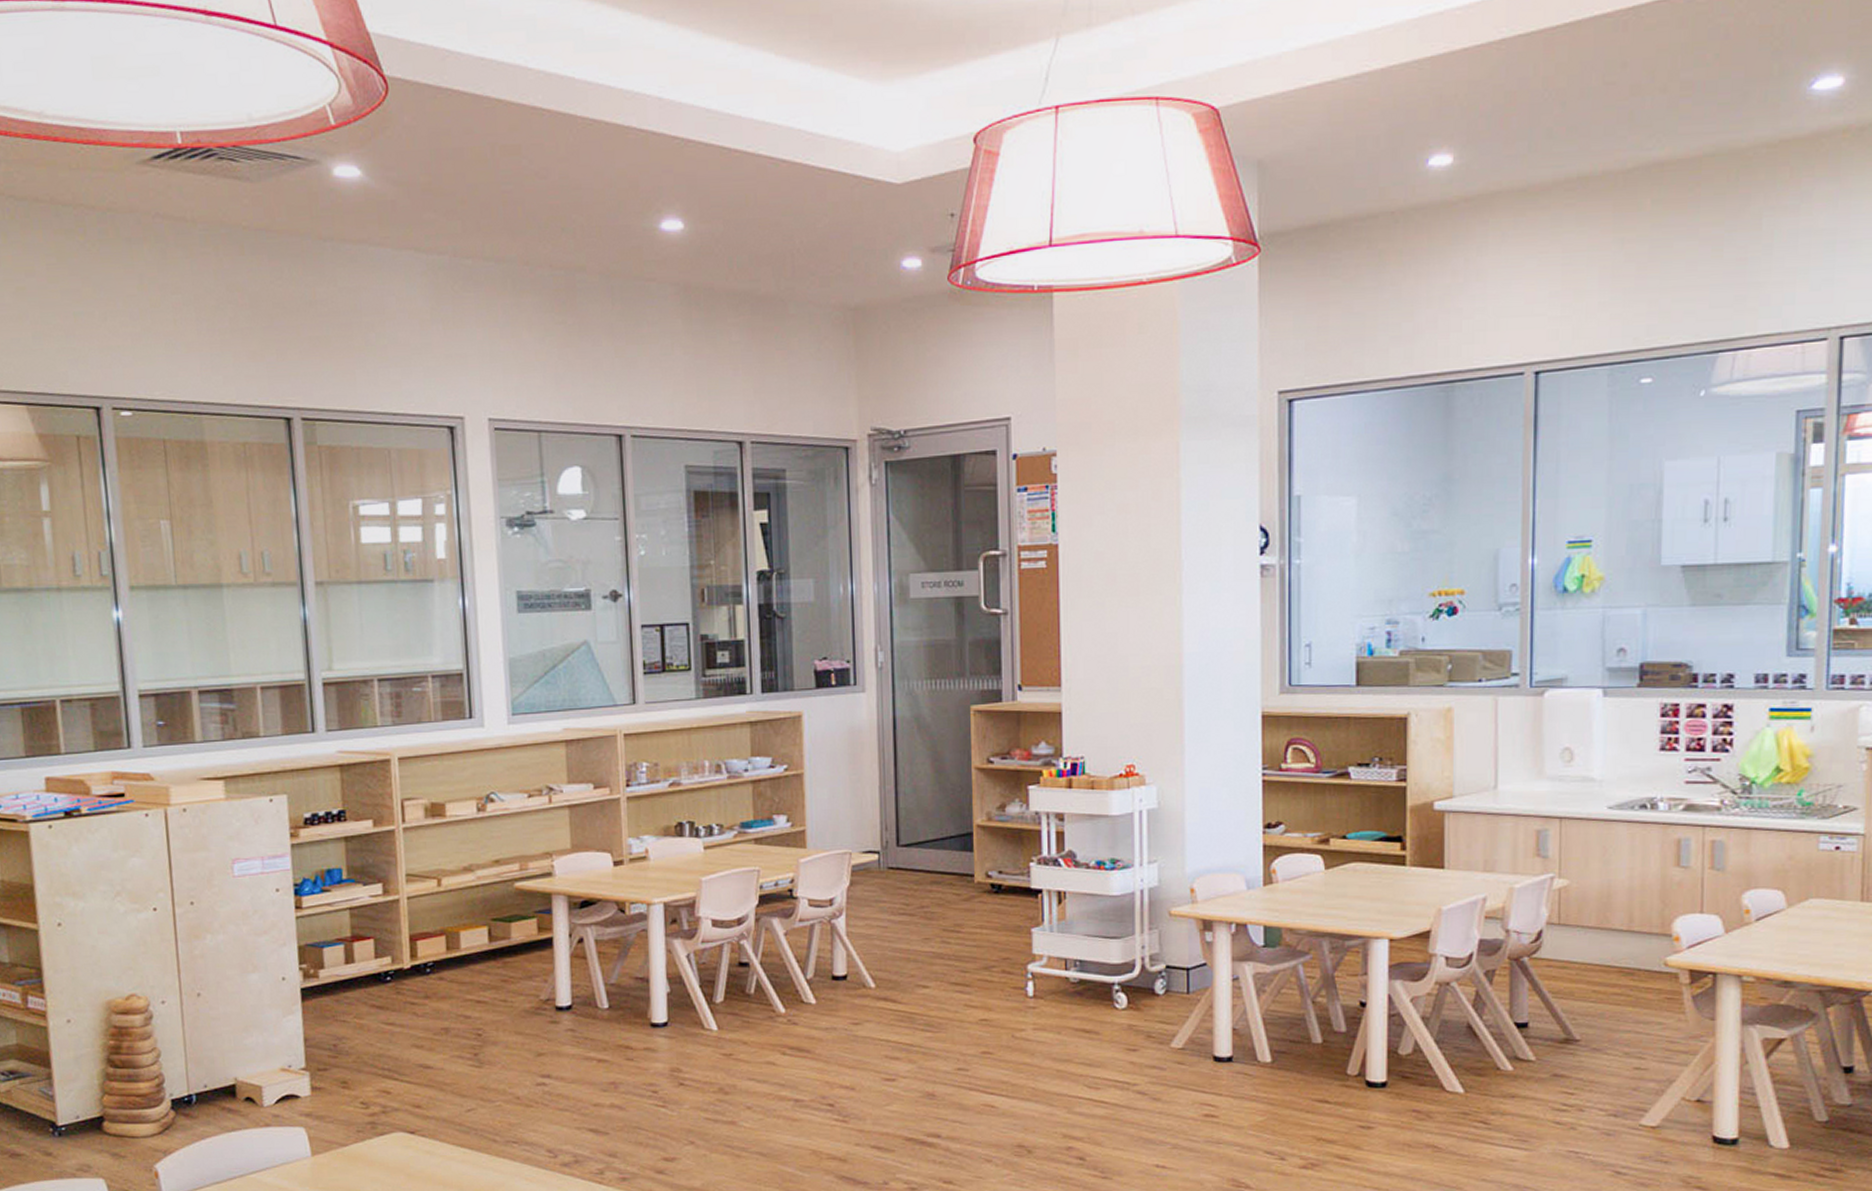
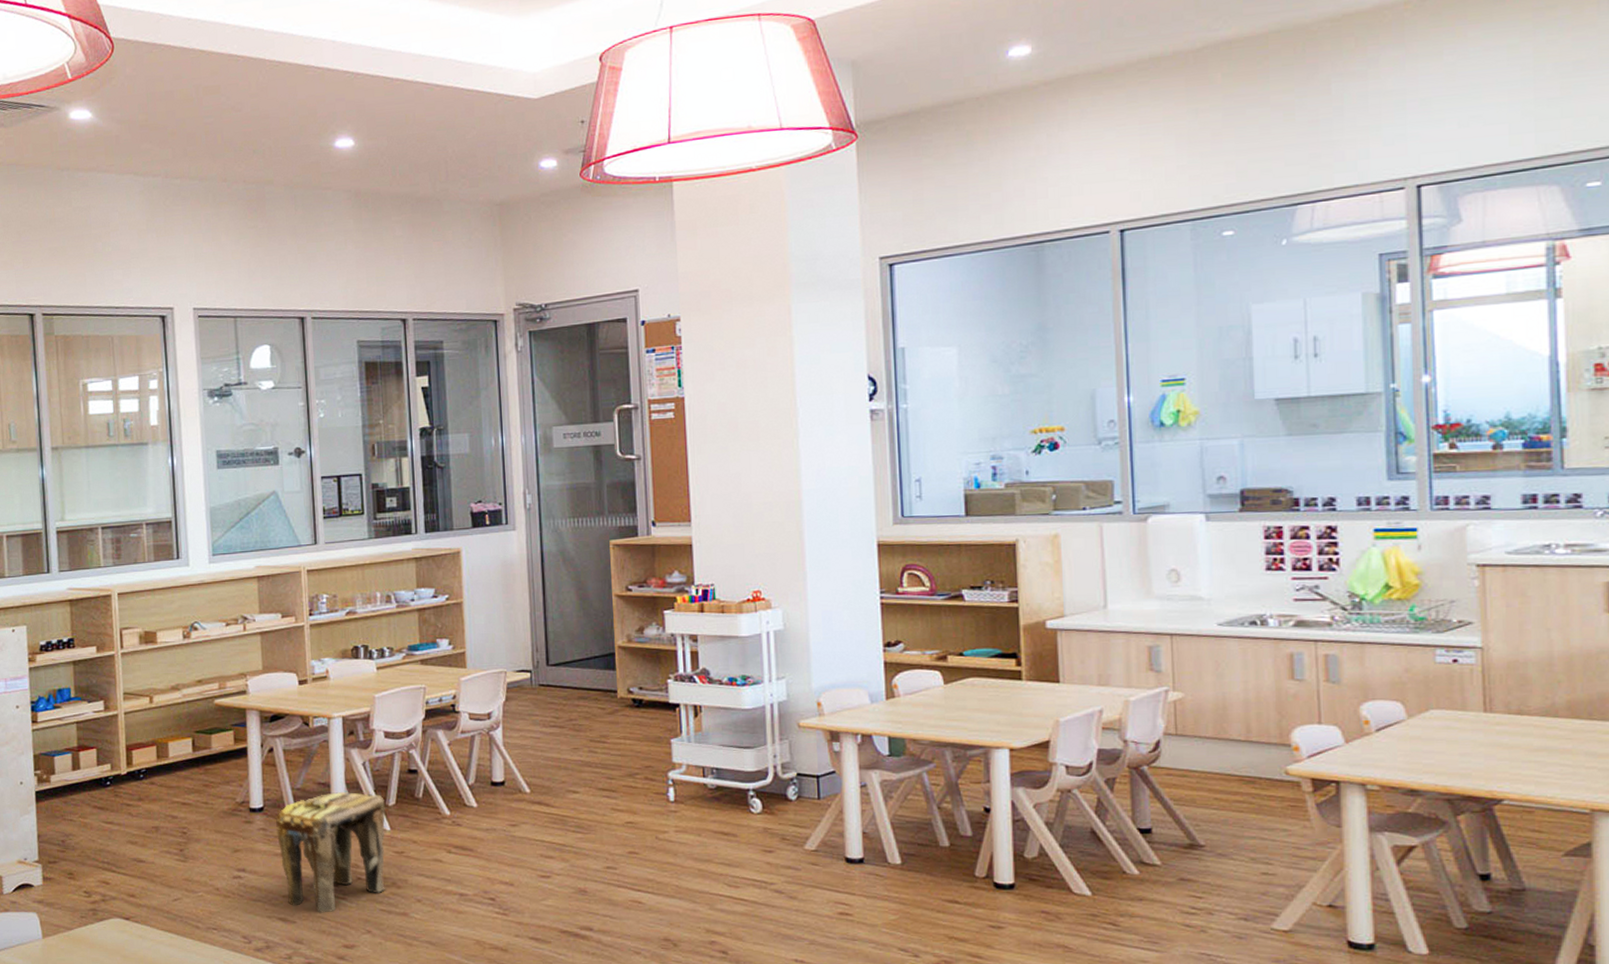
stool: none [586,988,712,1123] -> present [276,792,386,913]

